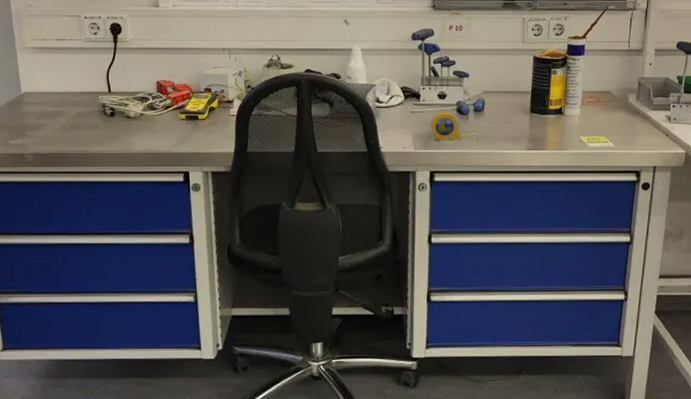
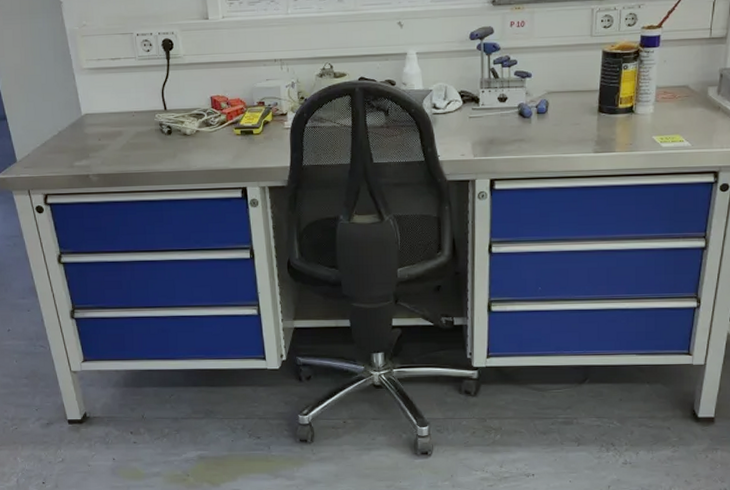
tape measure: present [430,110,478,140] -> none [490,114,541,146]

